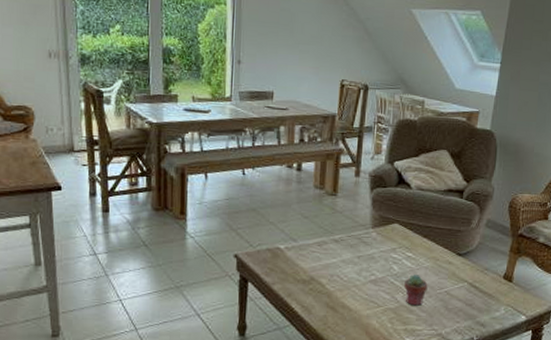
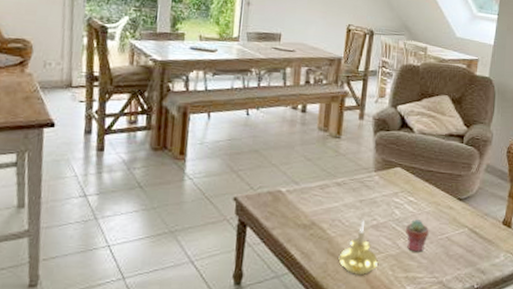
candle holder: none [338,275,378,327] -> present [338,220,379,275]

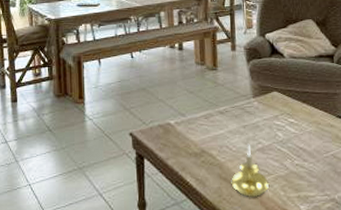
potted succulent: present [406,220,429,252] -> none [291,140,314,172]

